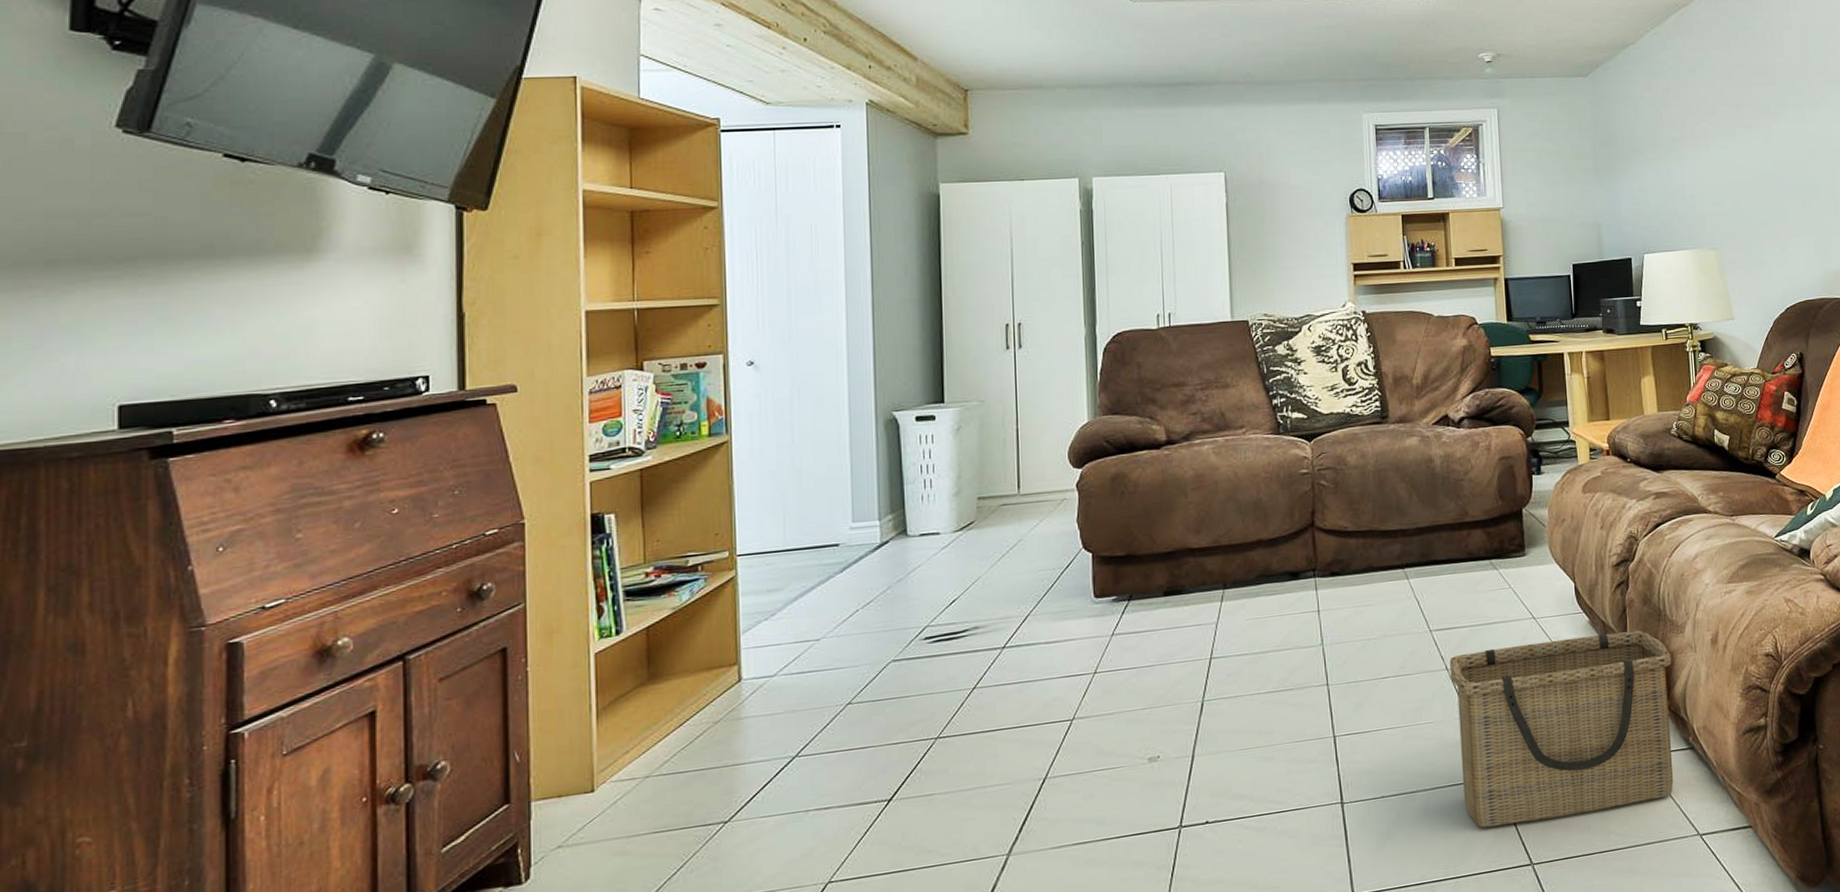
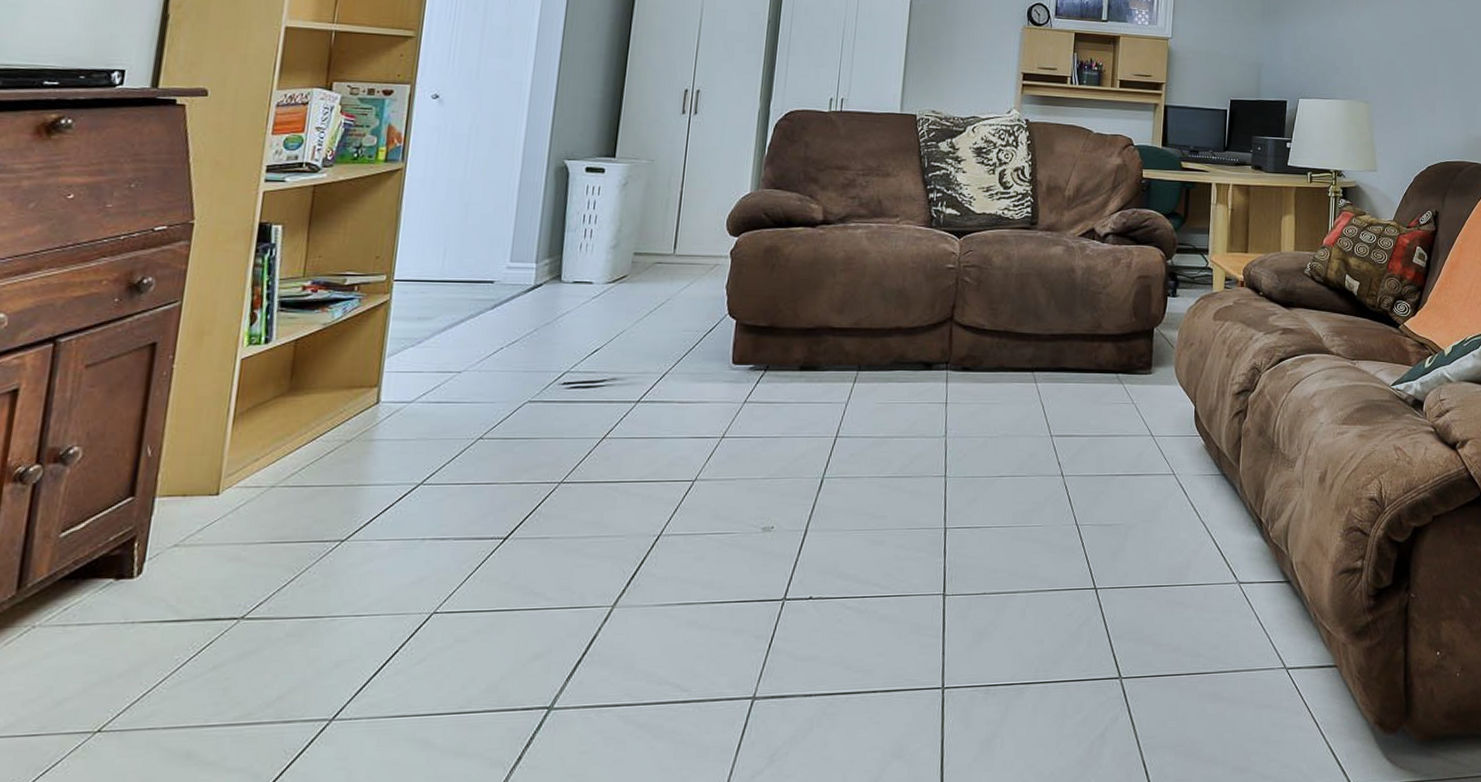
basket: present [1449,630,1674,828] -> none [1063,459,1279,636]

